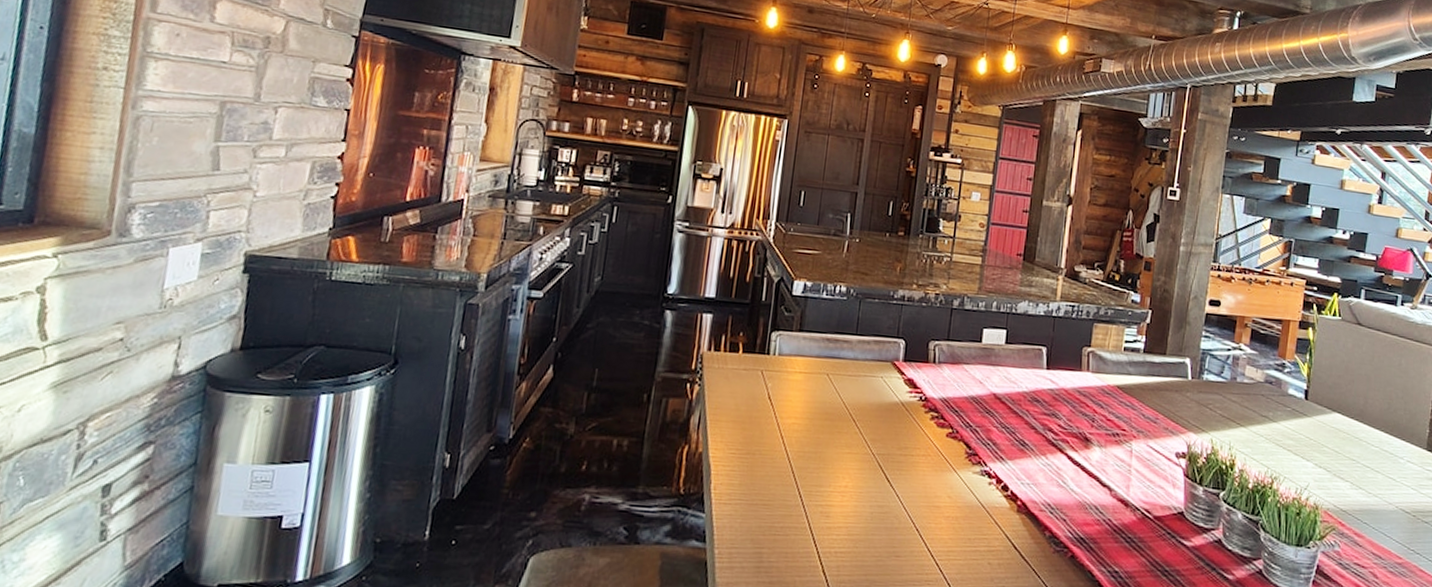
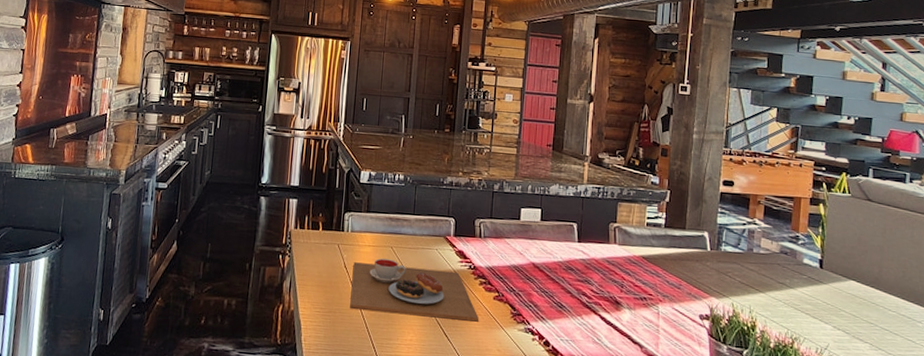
place setting: none [773,388,928,464] -> present [350,258,479,322]

